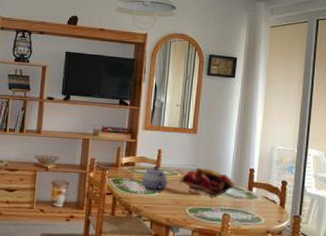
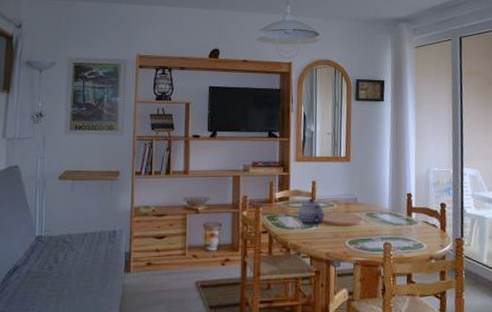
fruit basket: present [179,167,236,197] -> none [336,196,394,226]

